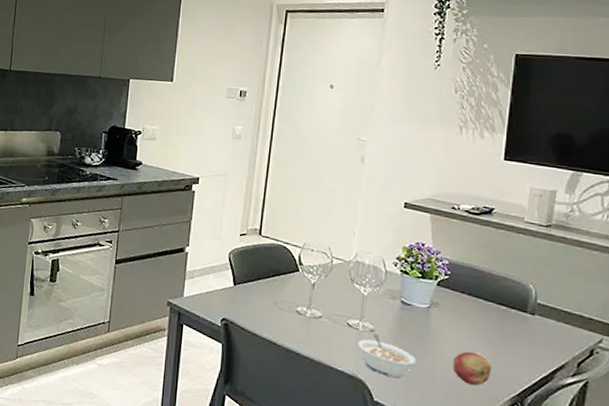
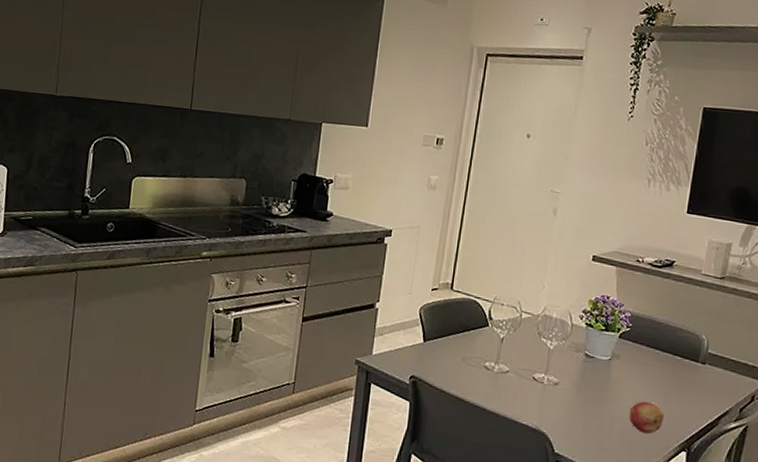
legume: present [358,333,416,378] -> none [542,386,596,430]

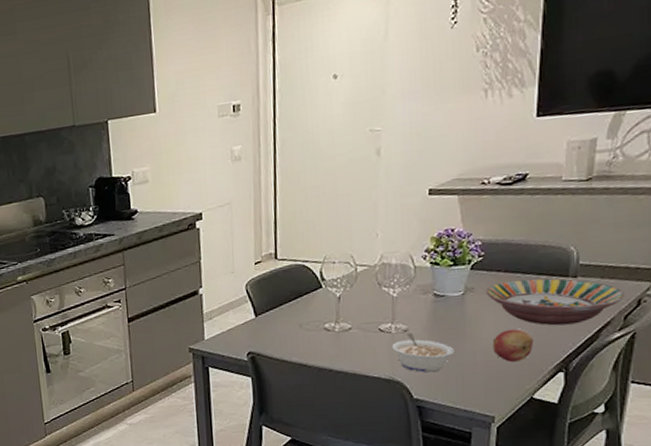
legume: none [542,386,596,430] -> present [392,333,454,373]
serving bowl: none [629,355,742,408] -> present [485,278,625,326]

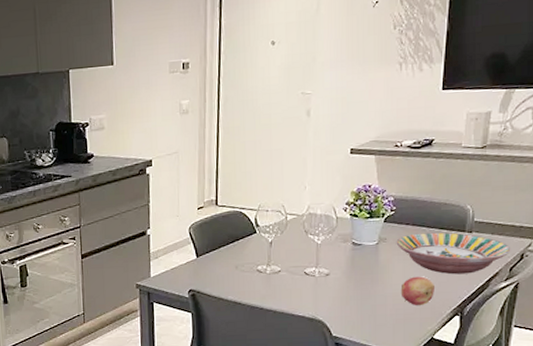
legume: present [392,333,454,373] -> none [315,277,368,313]

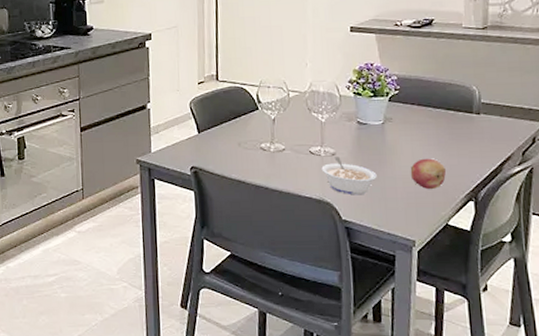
legume: none [315,277,368,313] -> present [321,157,377,195]
serving bowl: present [396,232,511,275] -> none [402,113,522,157]

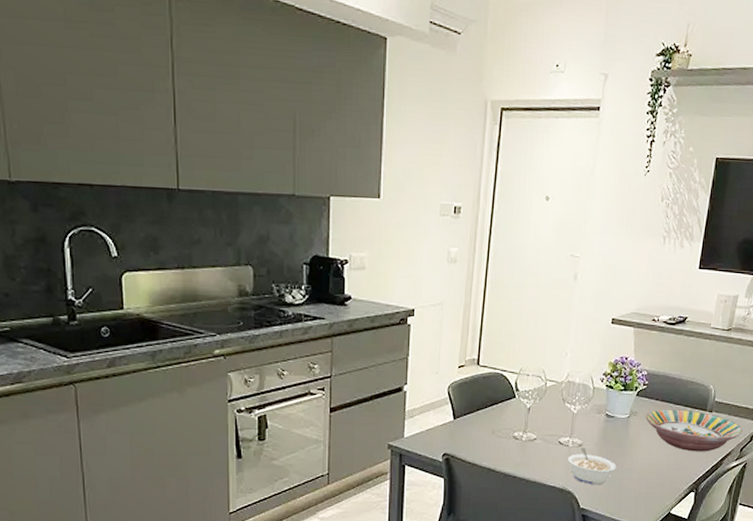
serving bowl: none [402,113,522,157] -> present [645,409,743,452]
fruit: present [410,158,446,190] -> none [645,452,676,481]

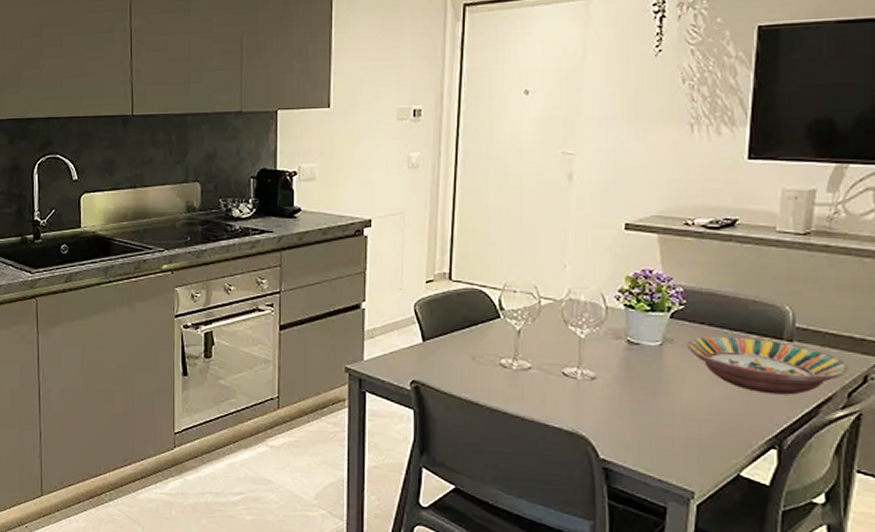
legume: present [567,448,616,485] -> none [576,381,649,431]

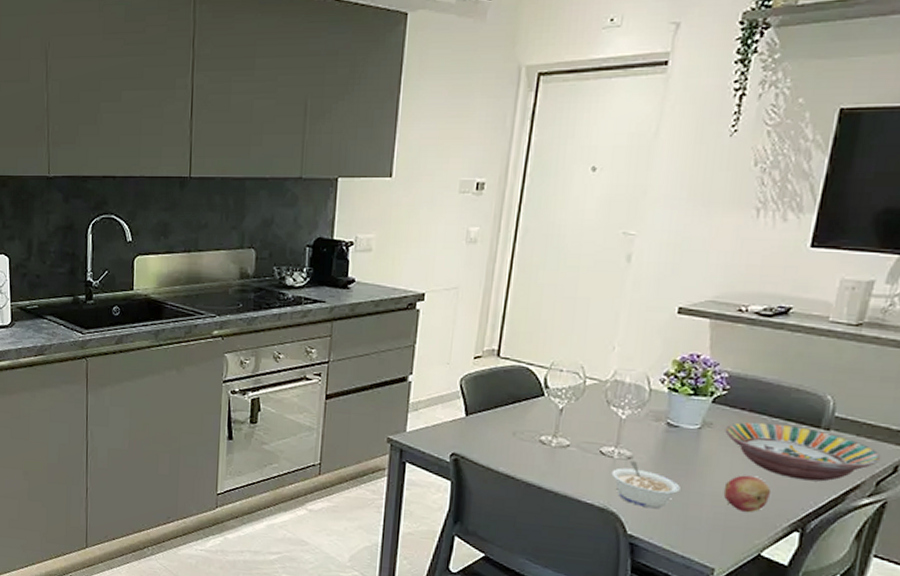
legume: none [576,381,649,431] -> present [611,461,680,509]
fruit: none [693,391,741,431] -> present [723,475,770,513]

